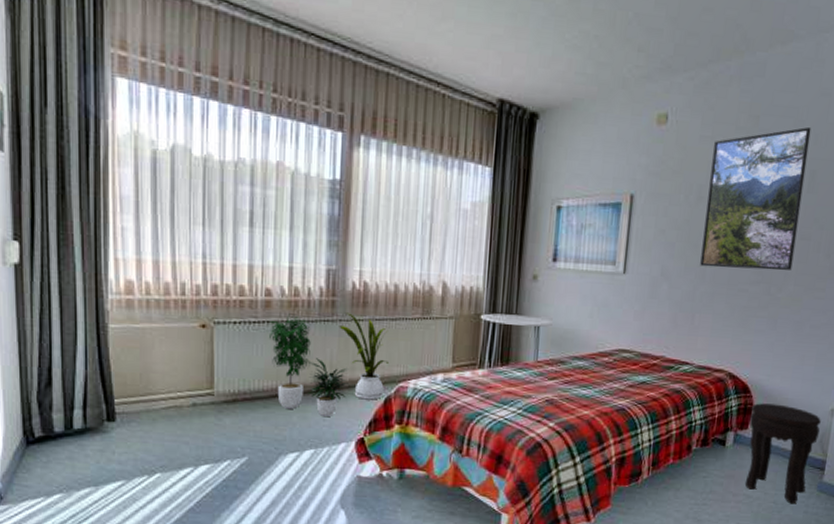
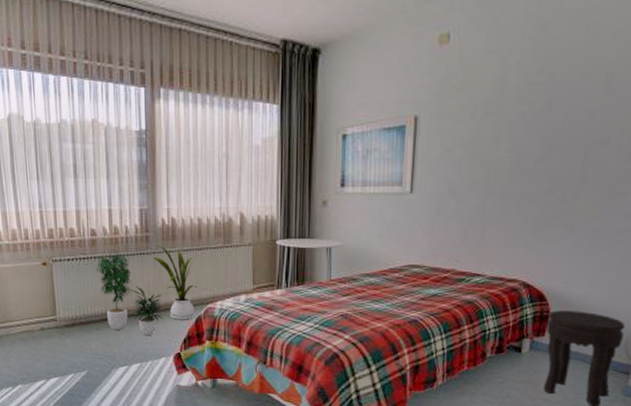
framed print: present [700,126,811,271] -> none [489,27,608,180]

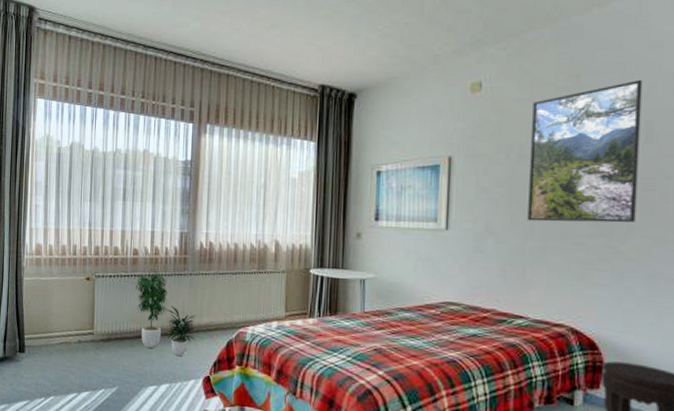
house plant: present [153,246,197,320] -> none [189,268,230,343]
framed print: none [489,27,608,180] -> present [527,79,643,223]

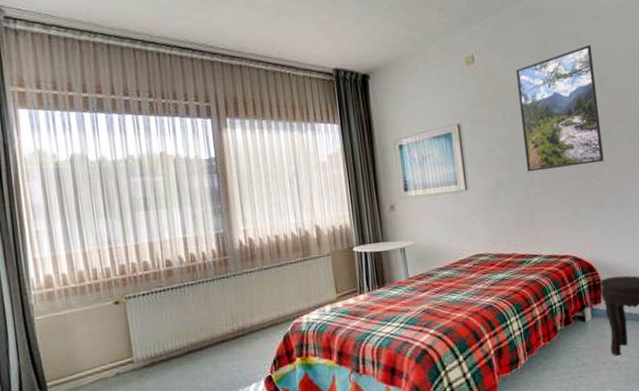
potted plant: present [136,269,198,356] -> none [174,278,251,363]

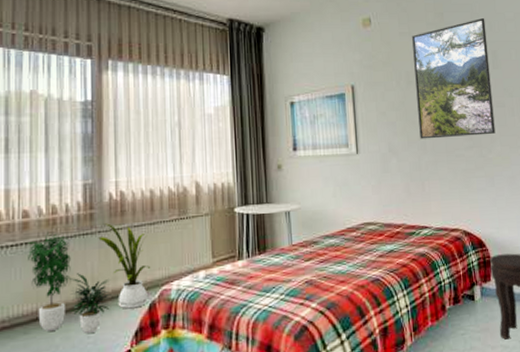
potted plant: none [174,278,251,363] -> present [28,232,113,333]
house plant: none [233,267,282,341] -> present [98,223,150,309]

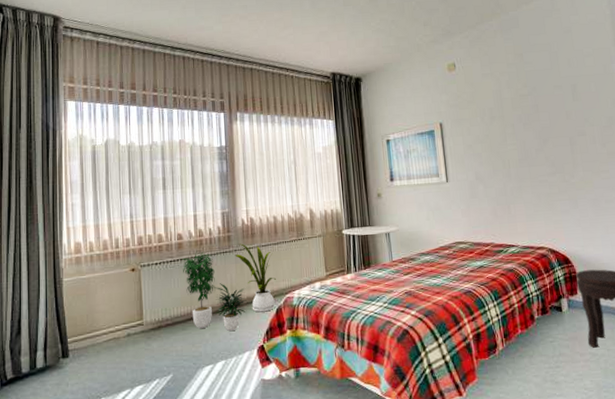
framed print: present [412,17,496,139] -> none [494,55,578,168]

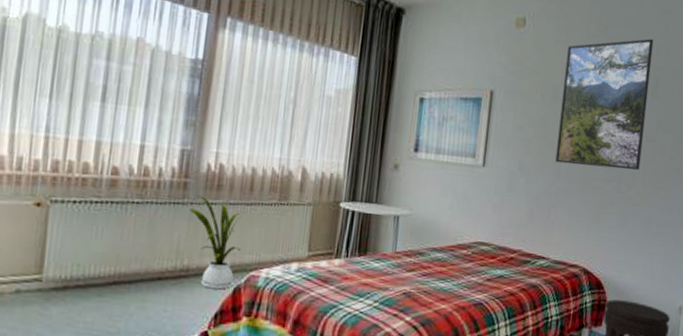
potted plant: present [182,251,248,331] -> none [112,194,197,307]
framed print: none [494,55,578,168] -> present [555,38,654,170]

